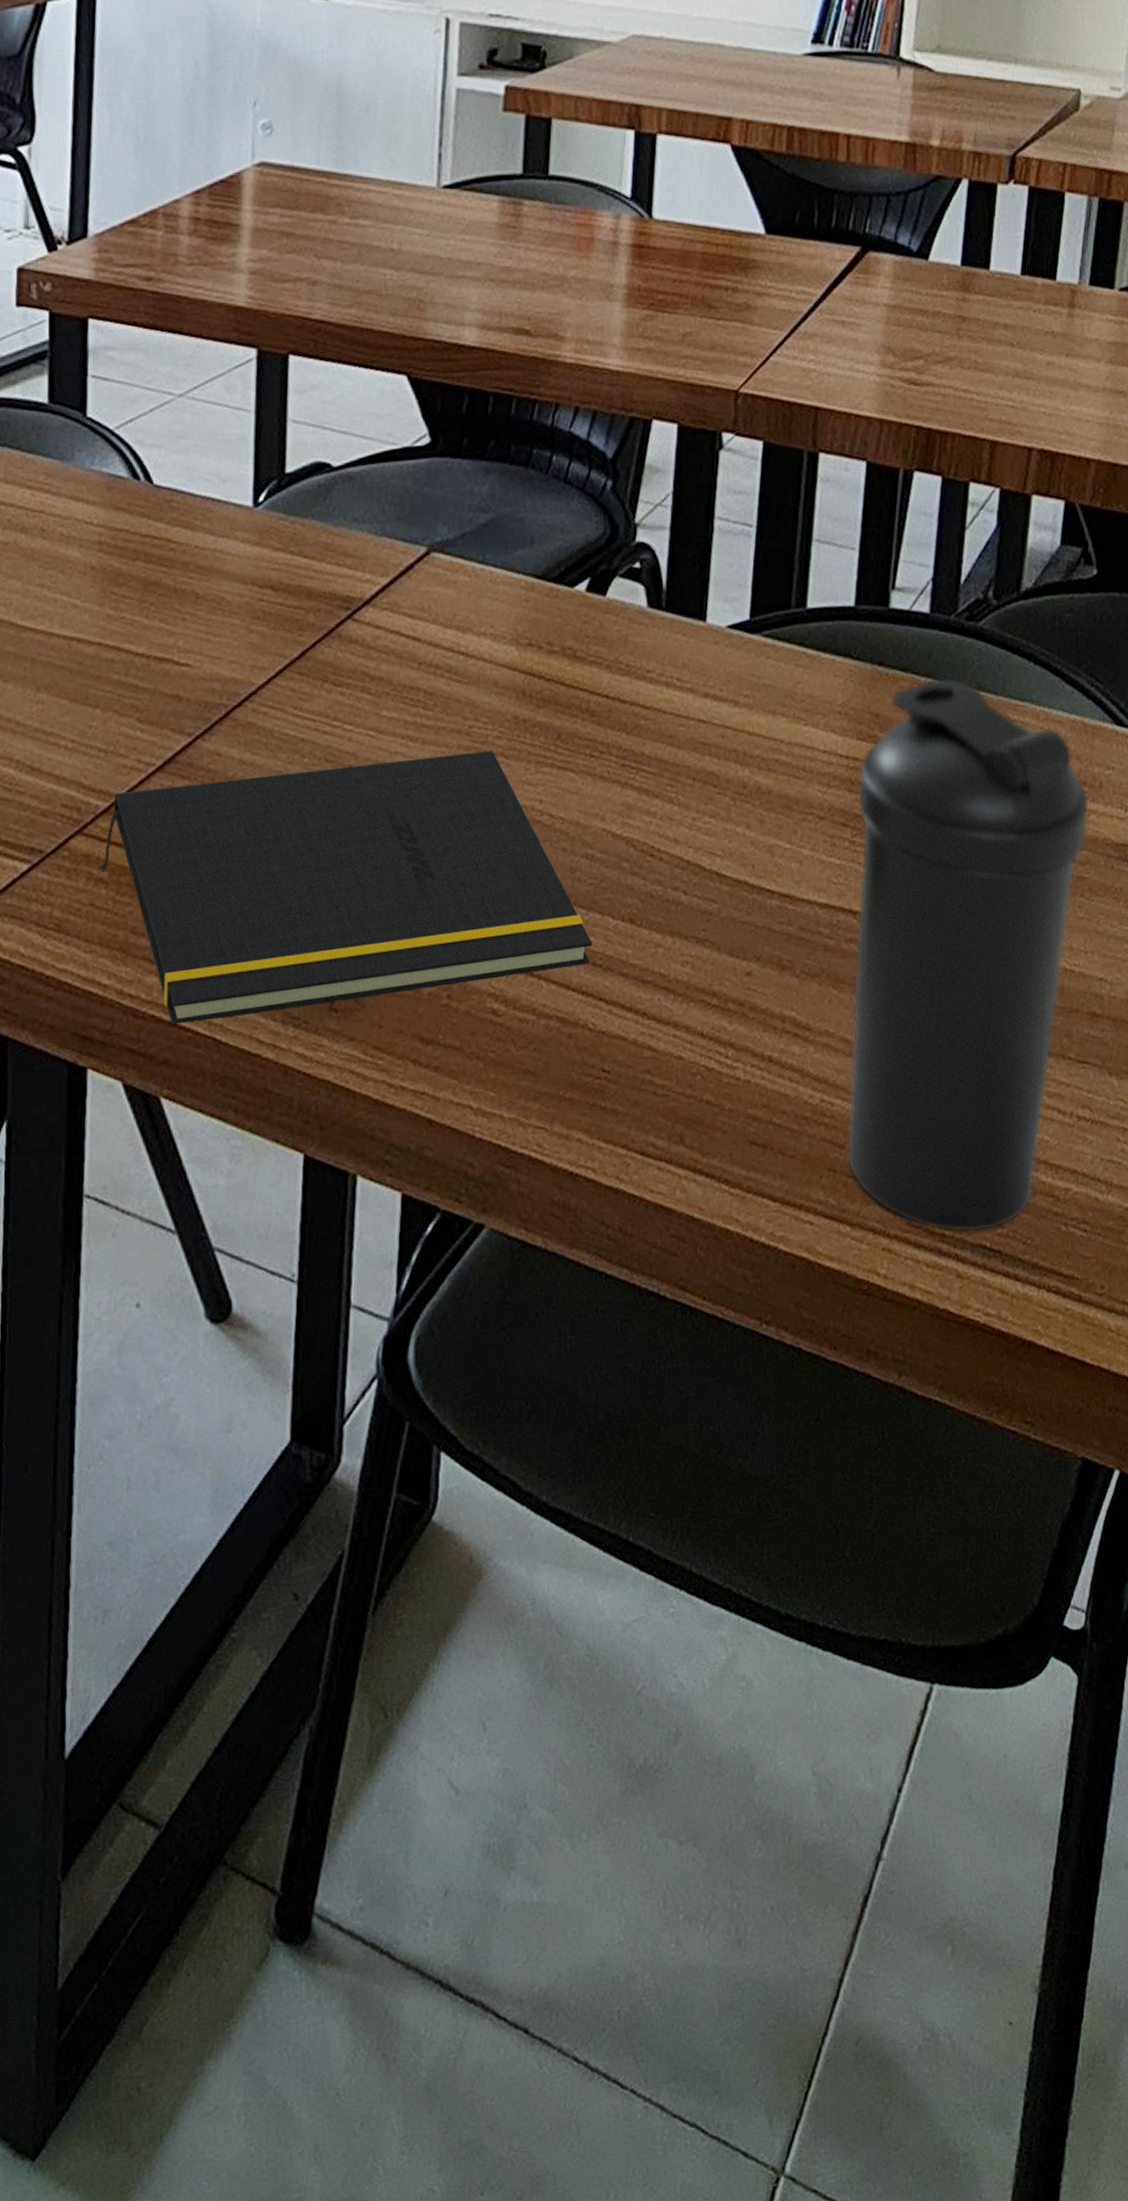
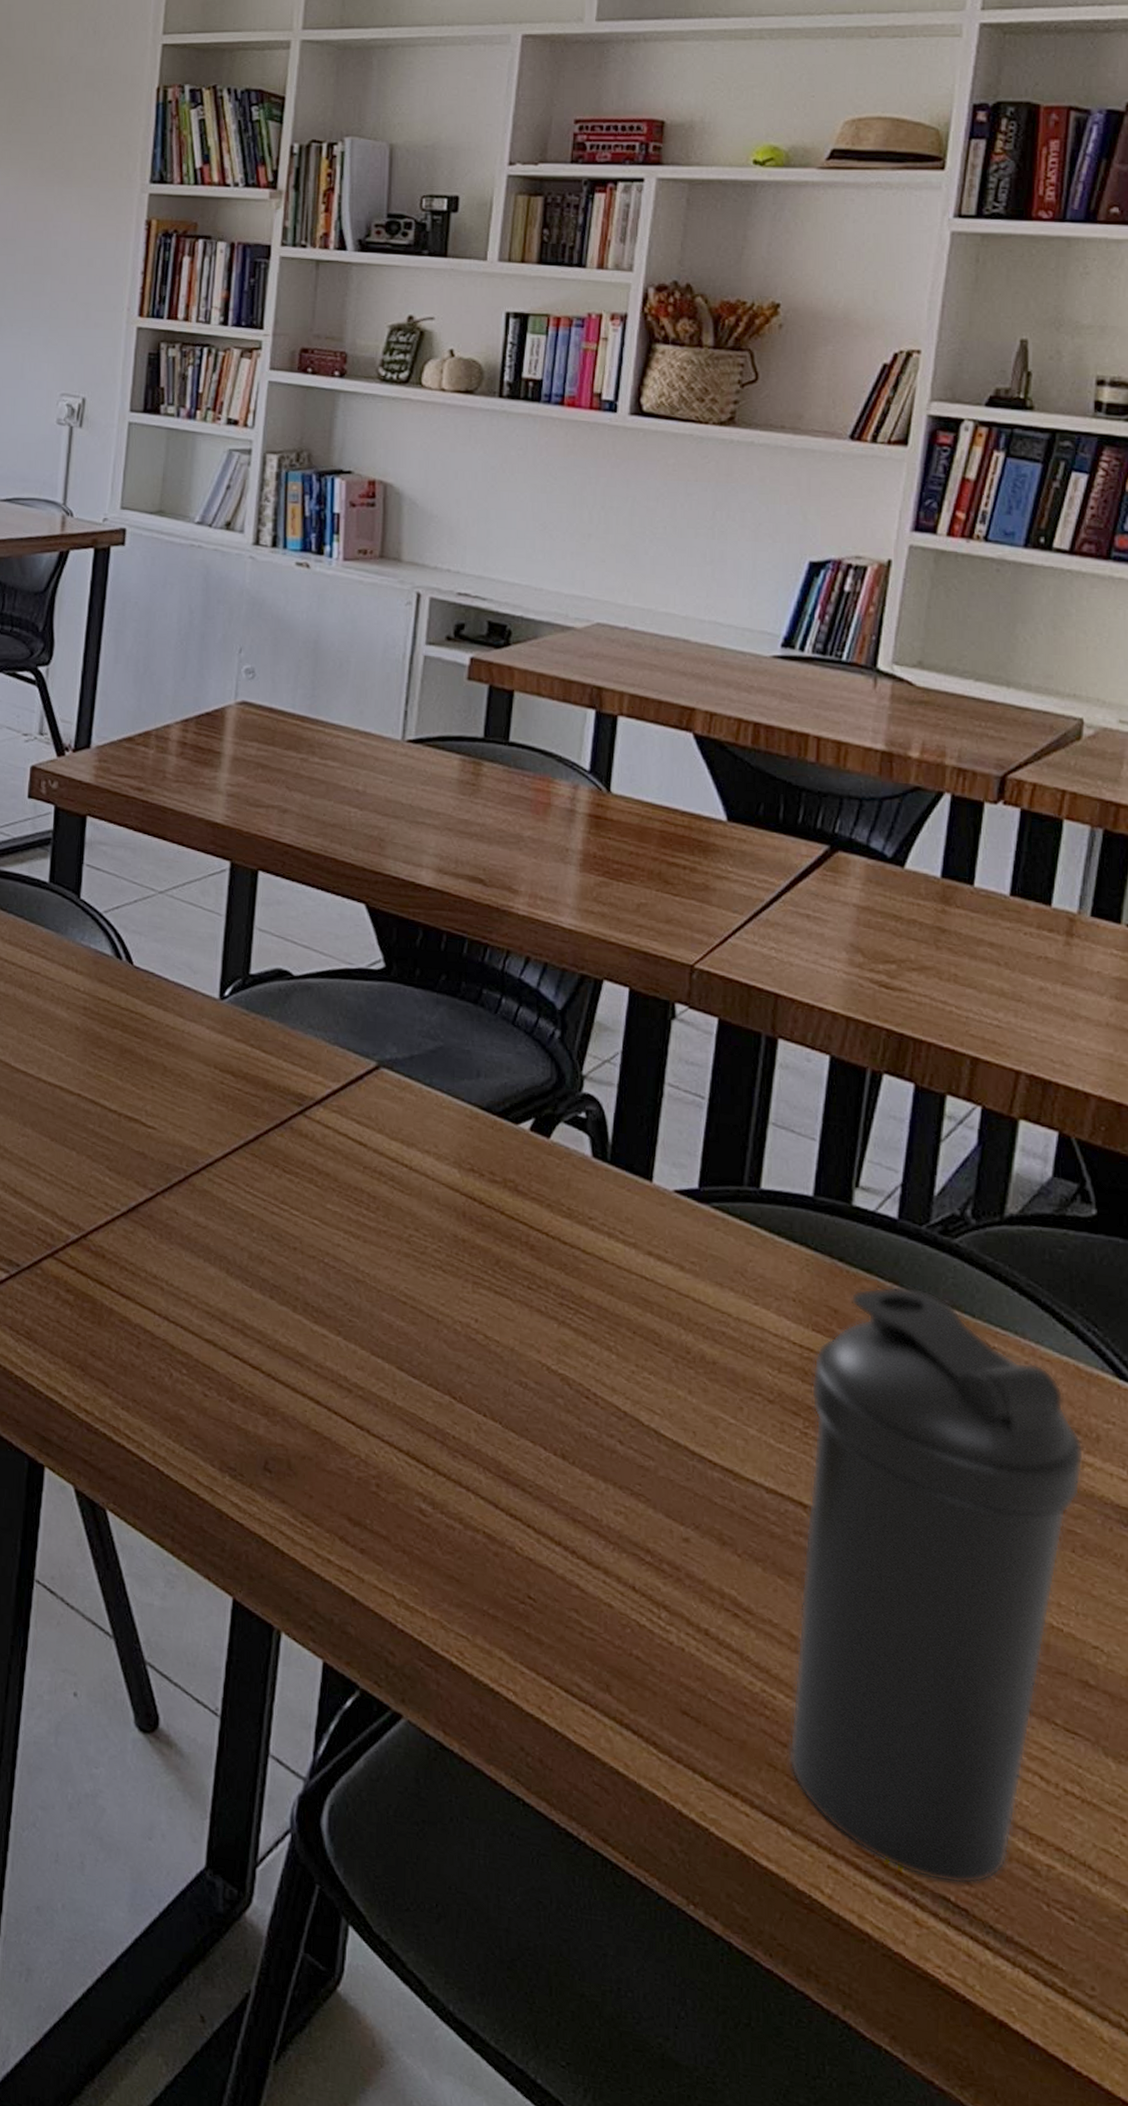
notepad: present [101,750,592,1025] -> none [68,1228,522,1488]

